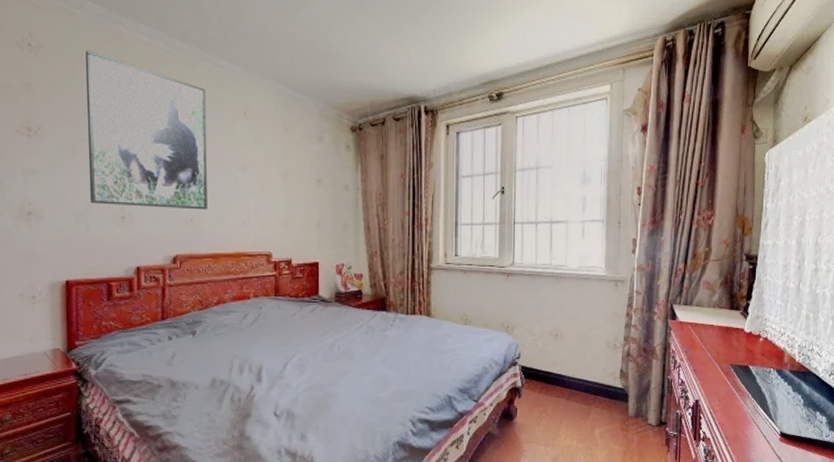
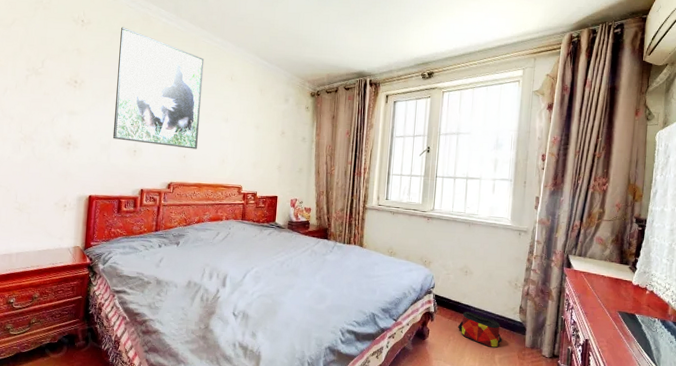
bag: none [550,382,602,422] -> present [458,312,502,349]

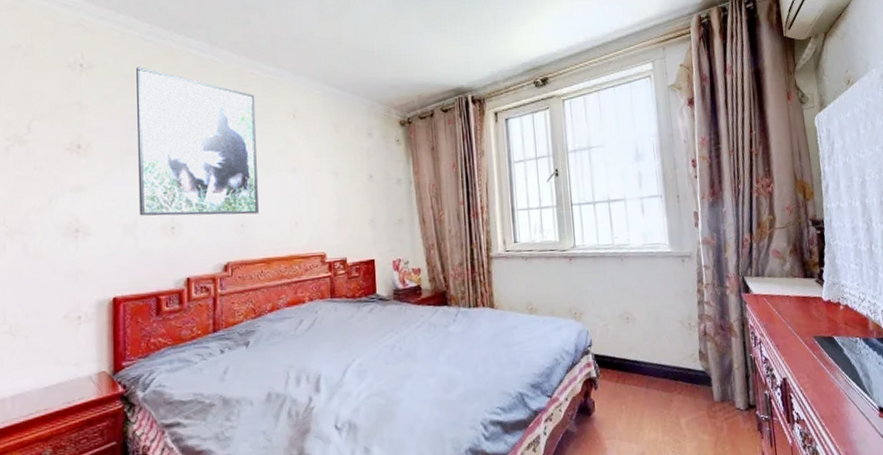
bag: present [458,312,502,349] -> none [629,369,686,411]

